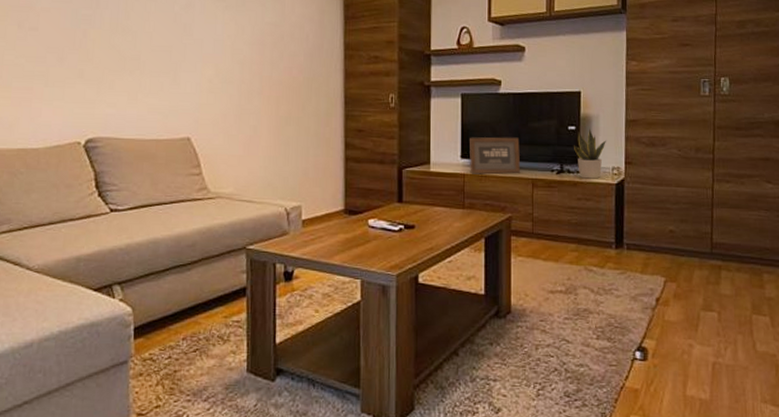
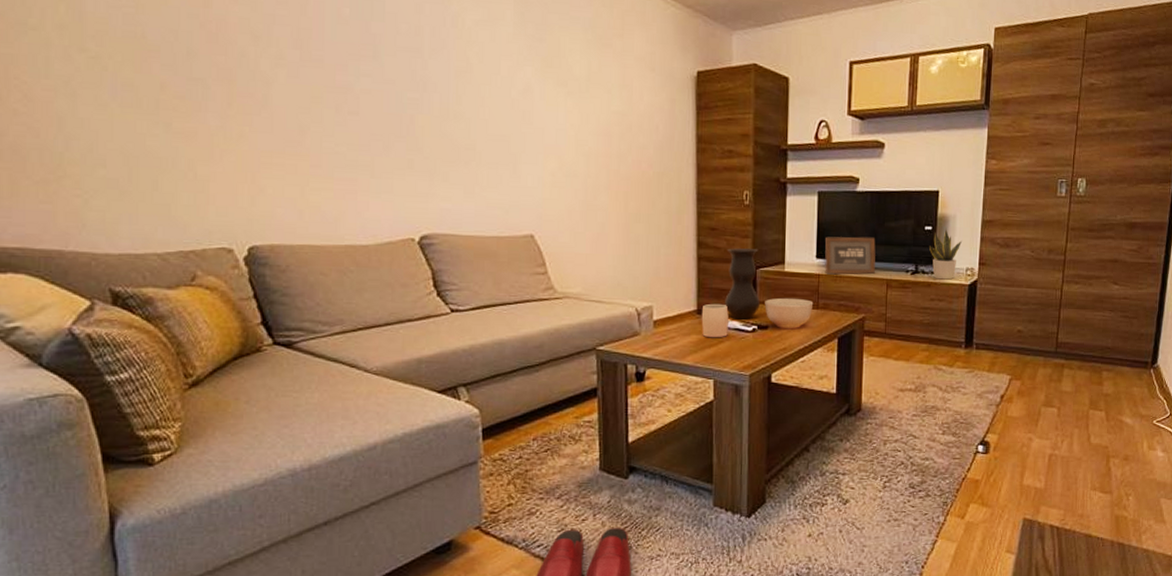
mug: none [348,203,375,238] -> present [701,303,729,338]
vase: none [372,149,407,219] -> present [725,248,761,320]
bowl: none [411,197,459,229] -> present [765,297,814,330]

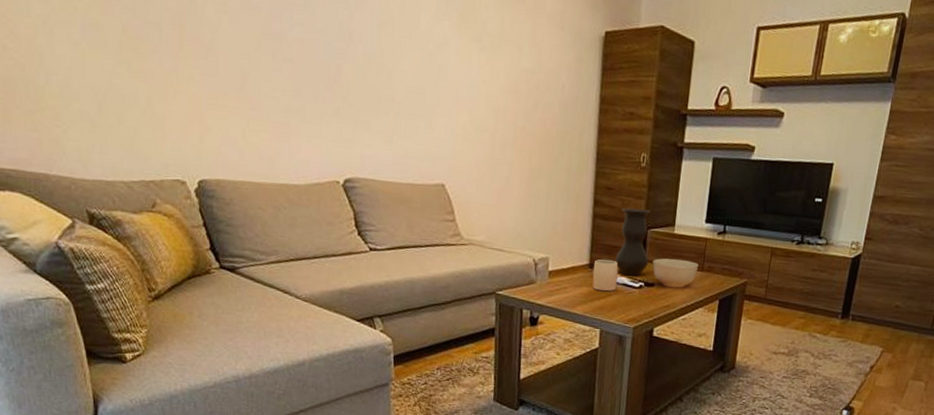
picture frame: present [825,236,876,275] -> none [713,202,765,242]
potted plant: present [929,229,963,280] -> none [817,202,852,252]

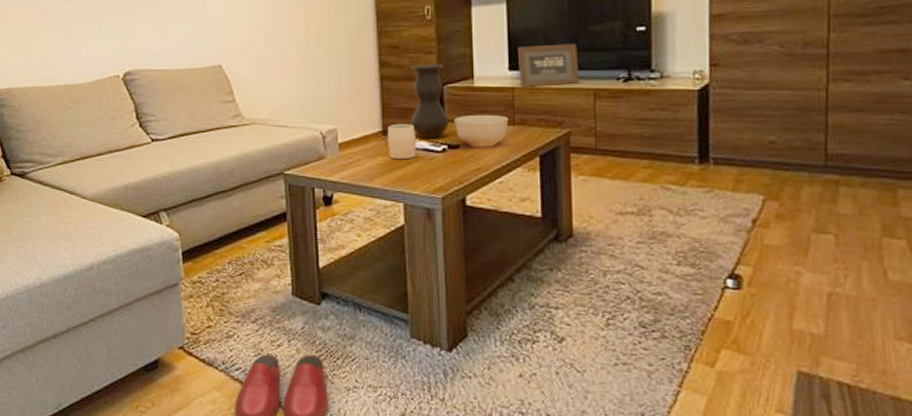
picture frame: none [713,202,765,242] -> present [518,43,580,87]

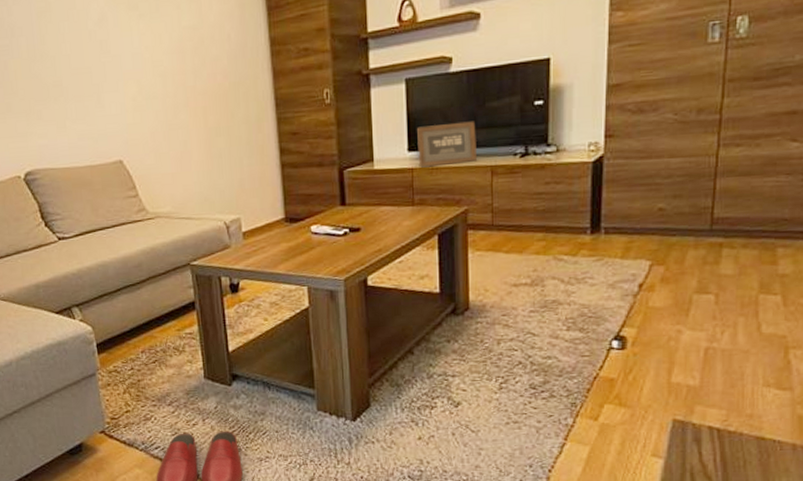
mug: present [387,123,416,160] -> none [289,209,319,245]
vase: present [410,65,450,139] -> none [310,149,351,224]
bowl: present [454,114,509,148] -> none [355,196,408,230]

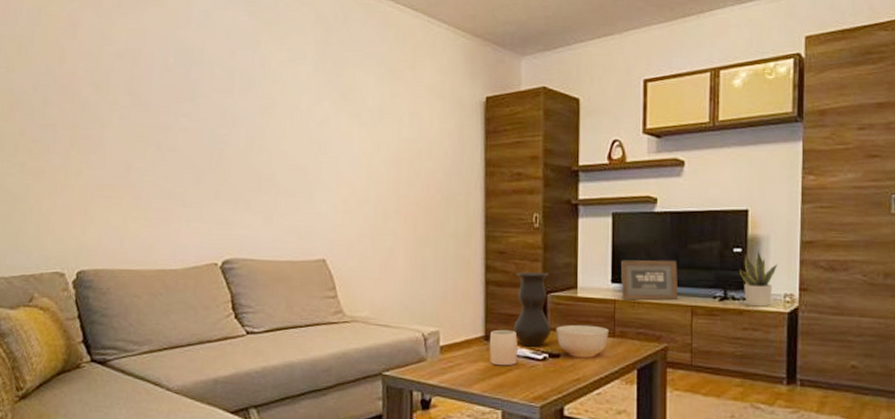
mug: none [289,209,319,245] -> present [489,329,518,366]
vase: none [310,149,351,224] -> present [514,272,552,347]
bowl: none [355,196,408,230] -> present [556,324,609,359]
potted plant: none [541,101,583,160] -> present [740,251,779,307]

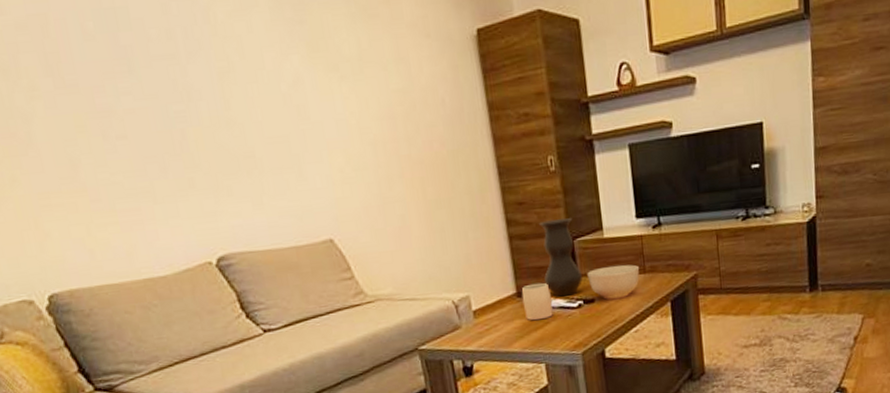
picture frame: present [621,260,679,301] -> none [643,185,703,235]
potted plant: present [740,251,779,307] -> none [759,164,795,222]

